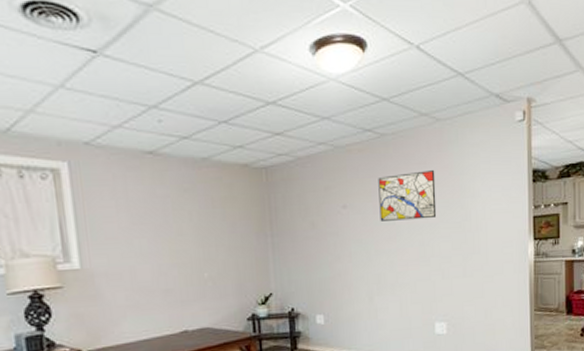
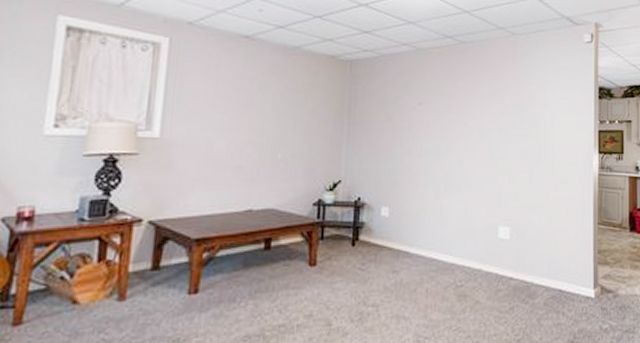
wall art: present [378,170,437,221] -> none [453,78,508,123]

